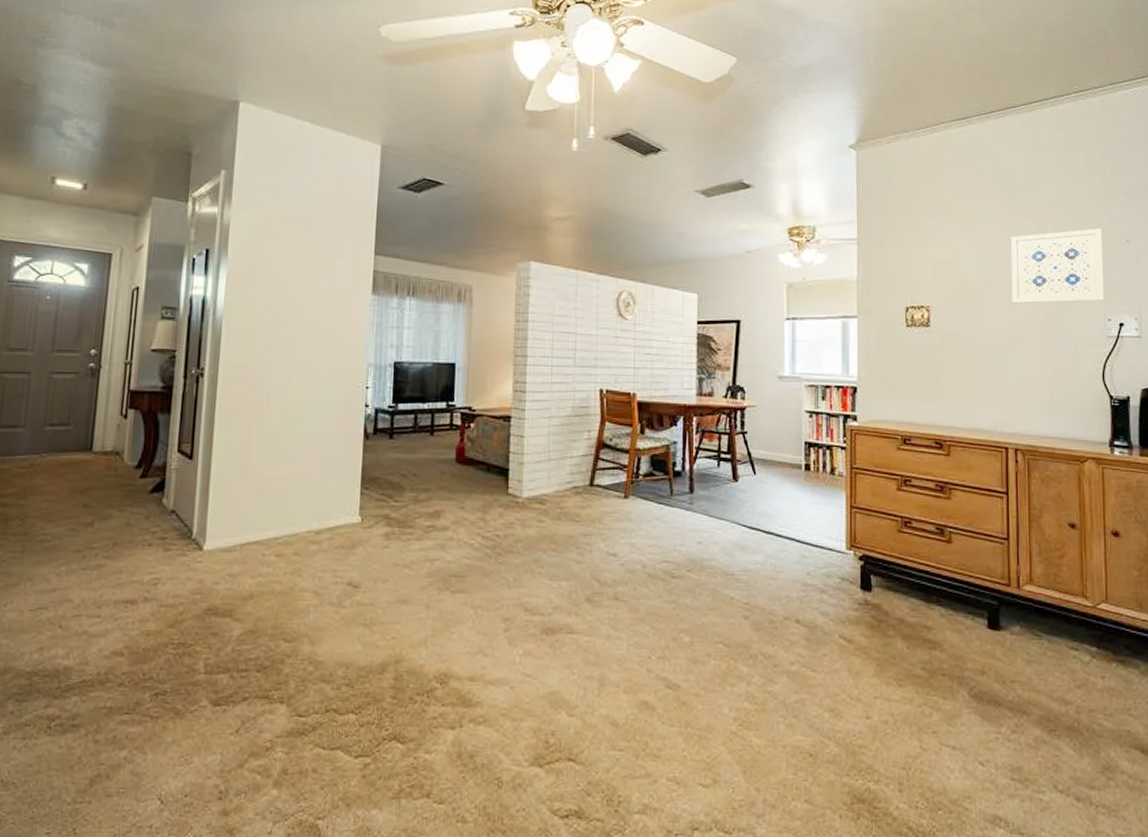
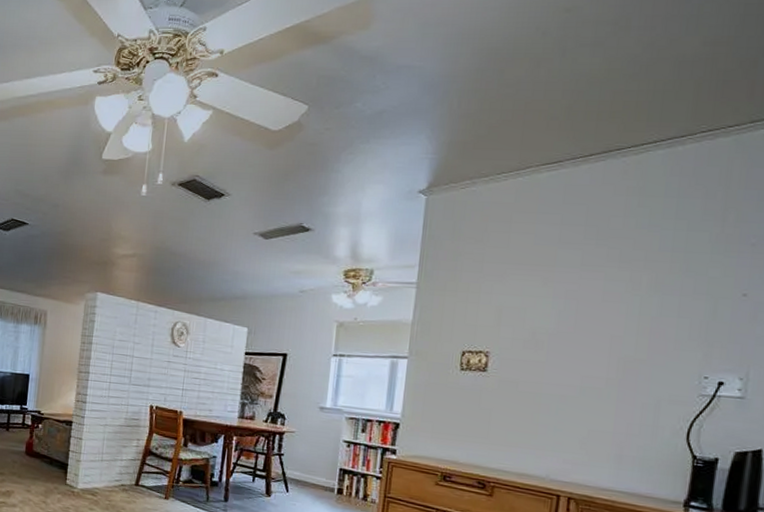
wall art: present [1010,228,1105,304] -> none [586,280,712,358]

